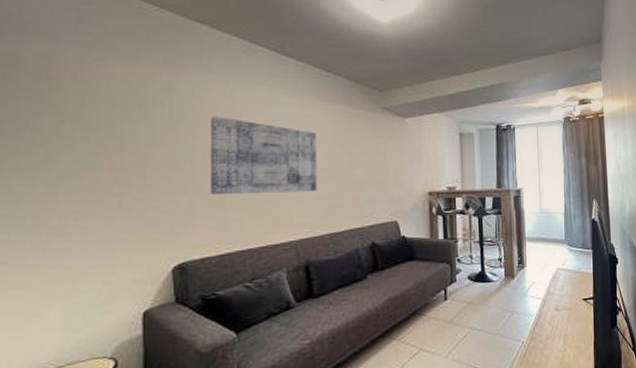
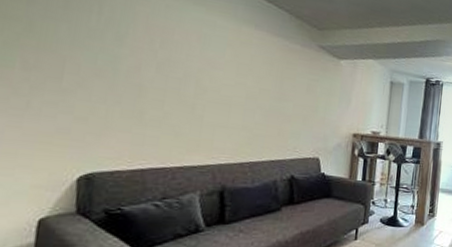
wall art: present [211,116,317,194] -> none [130,28,250,119]

